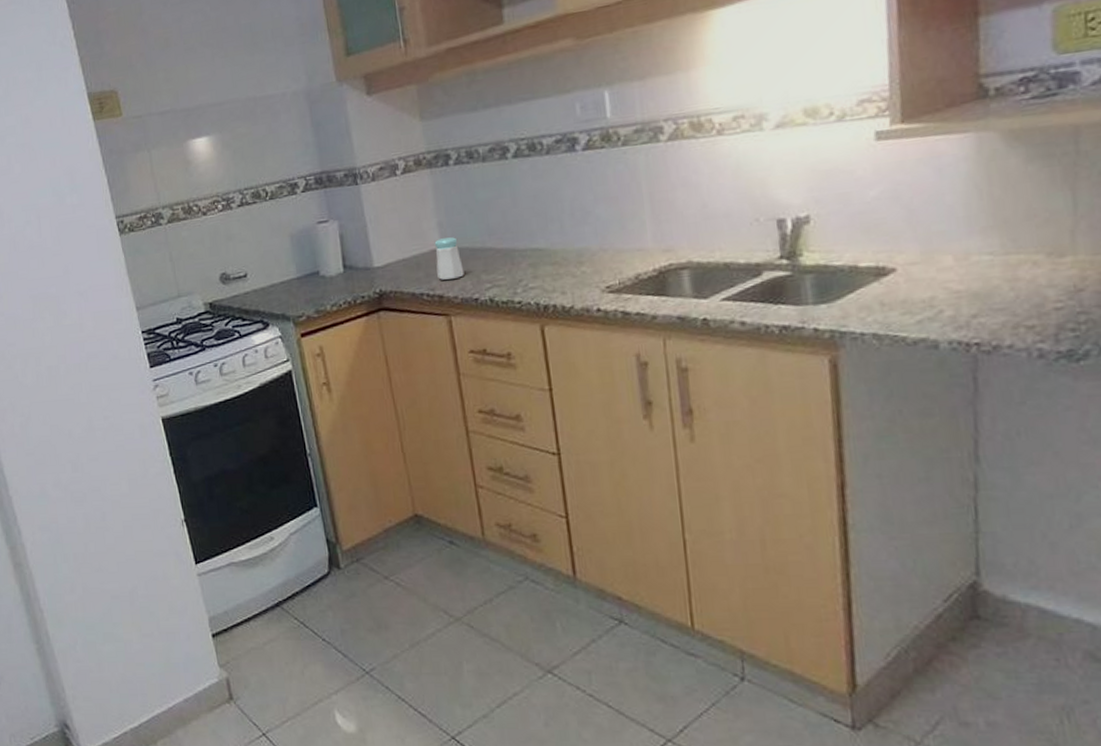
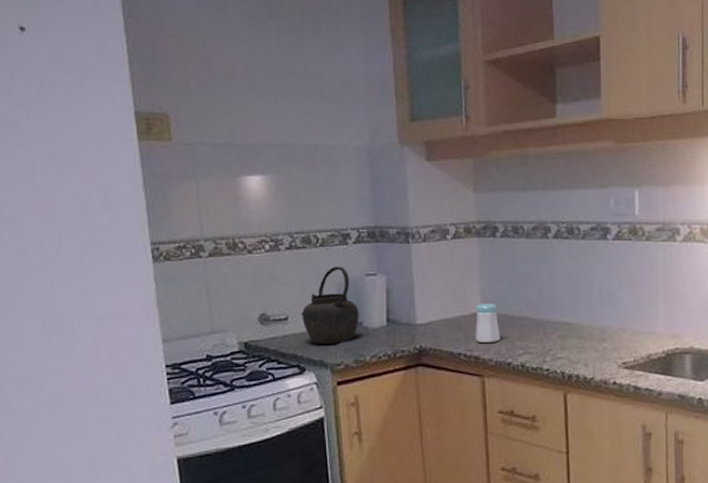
kettle: none [259,217,316,298] -> present [301,266,359,344]

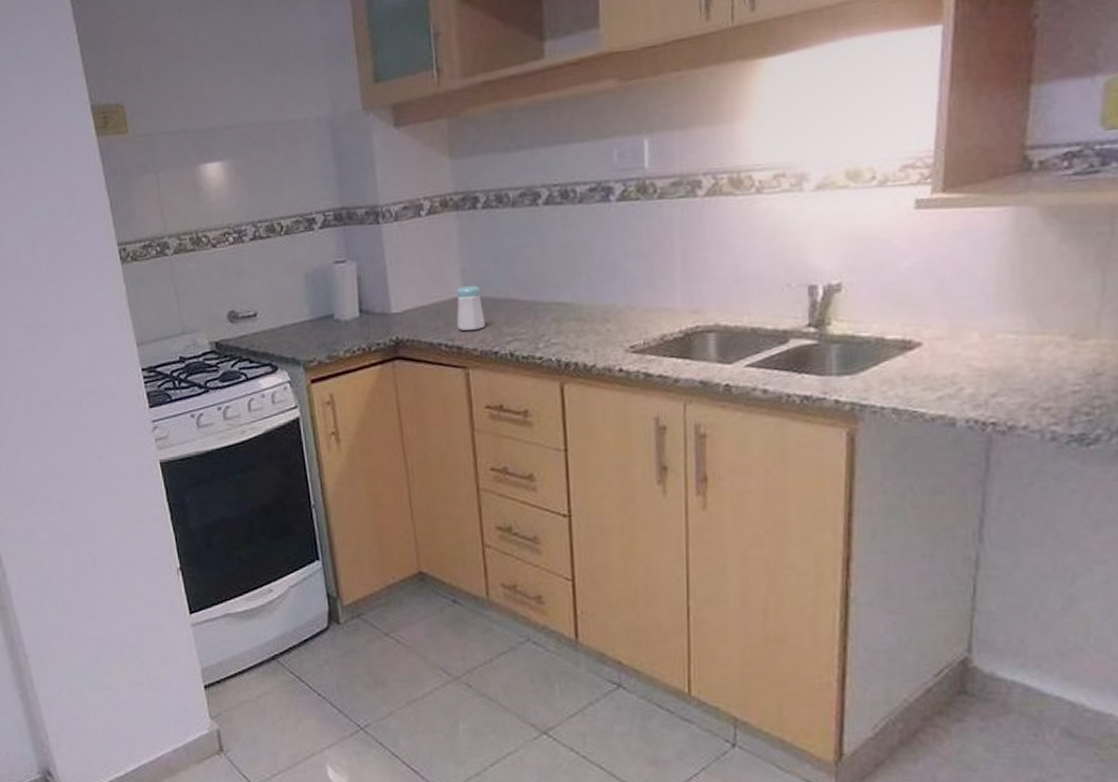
kettle: present [301,266,359,344] -> none [269,254,330,340]

